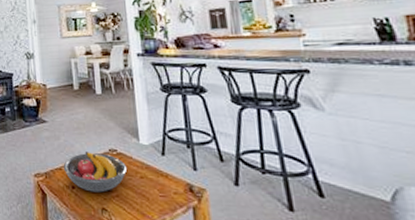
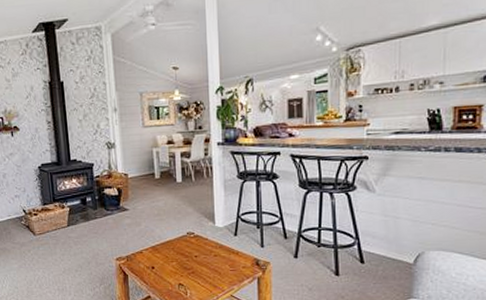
fruit bowl: present [63,152,128,193] -> none [144,236,203,271]

